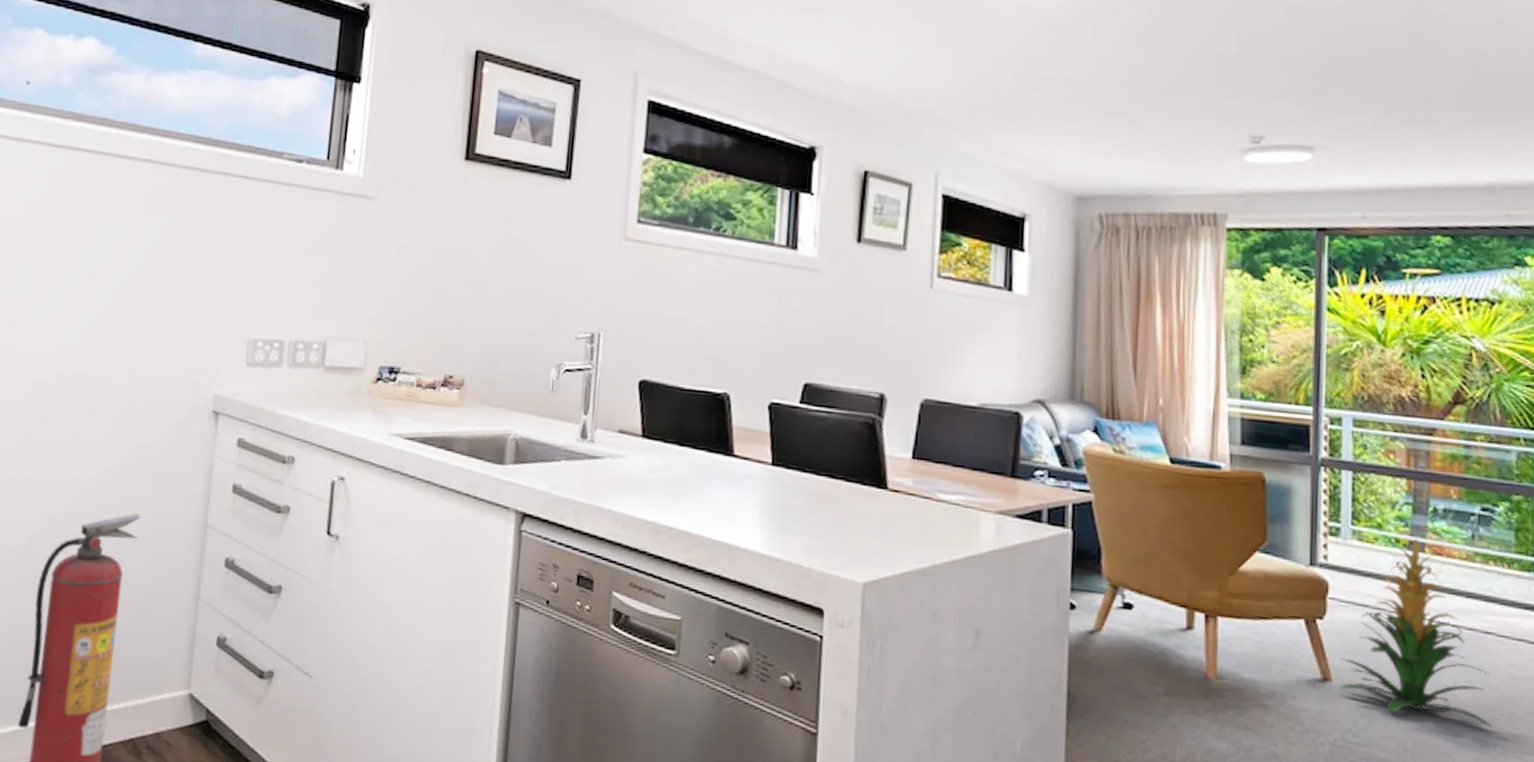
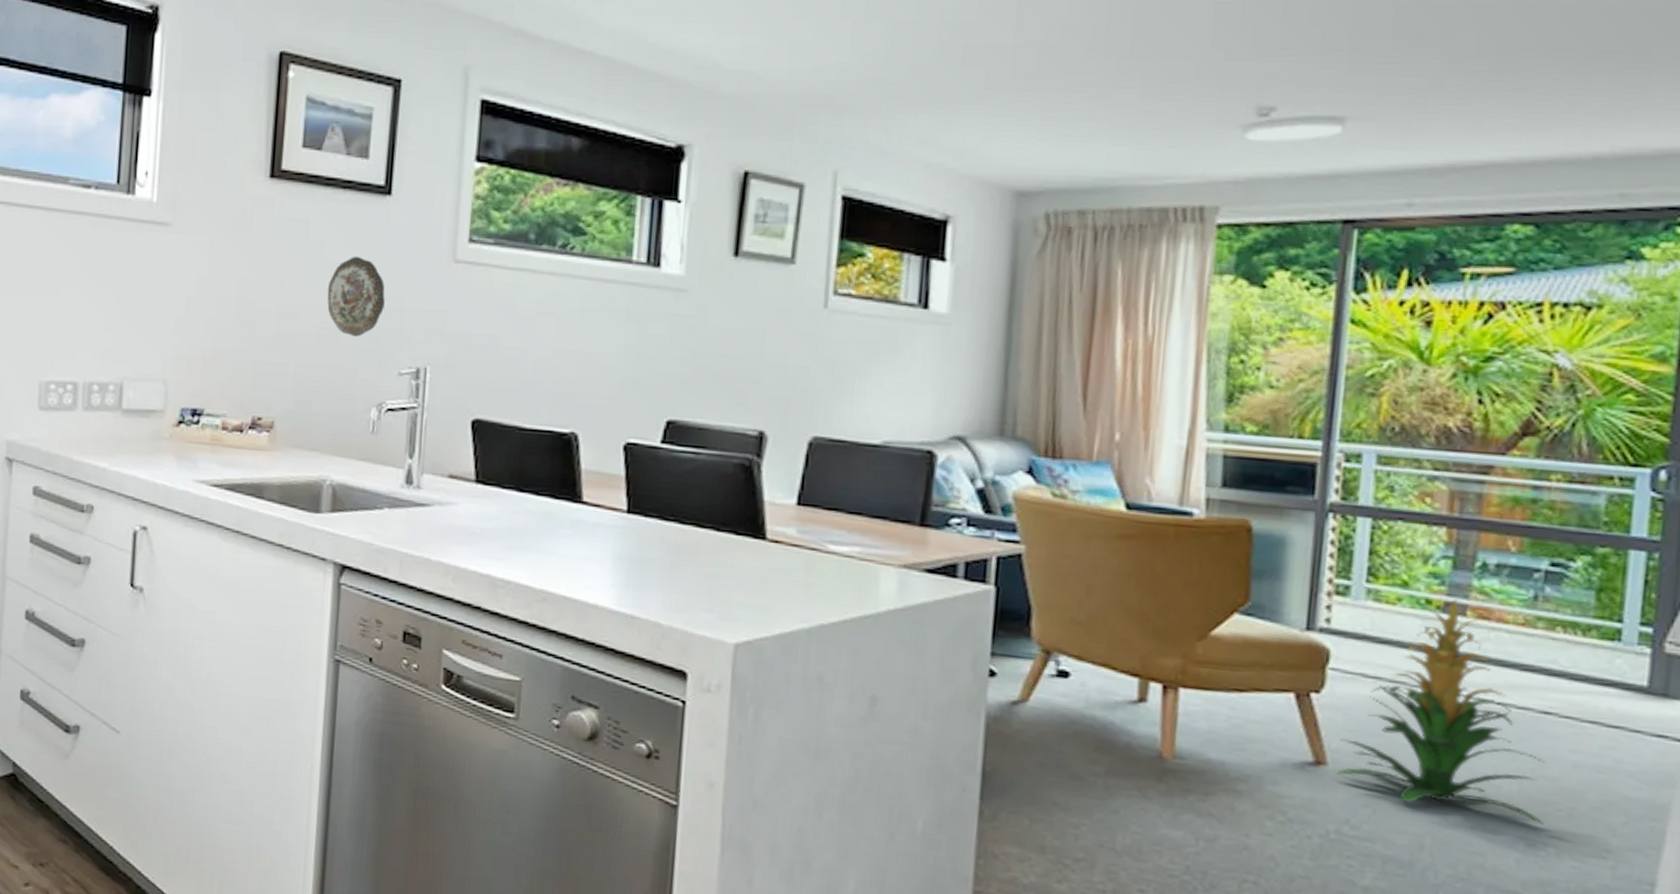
decorative plate: none [513,232,565,304] -> present [327,256,385,337]

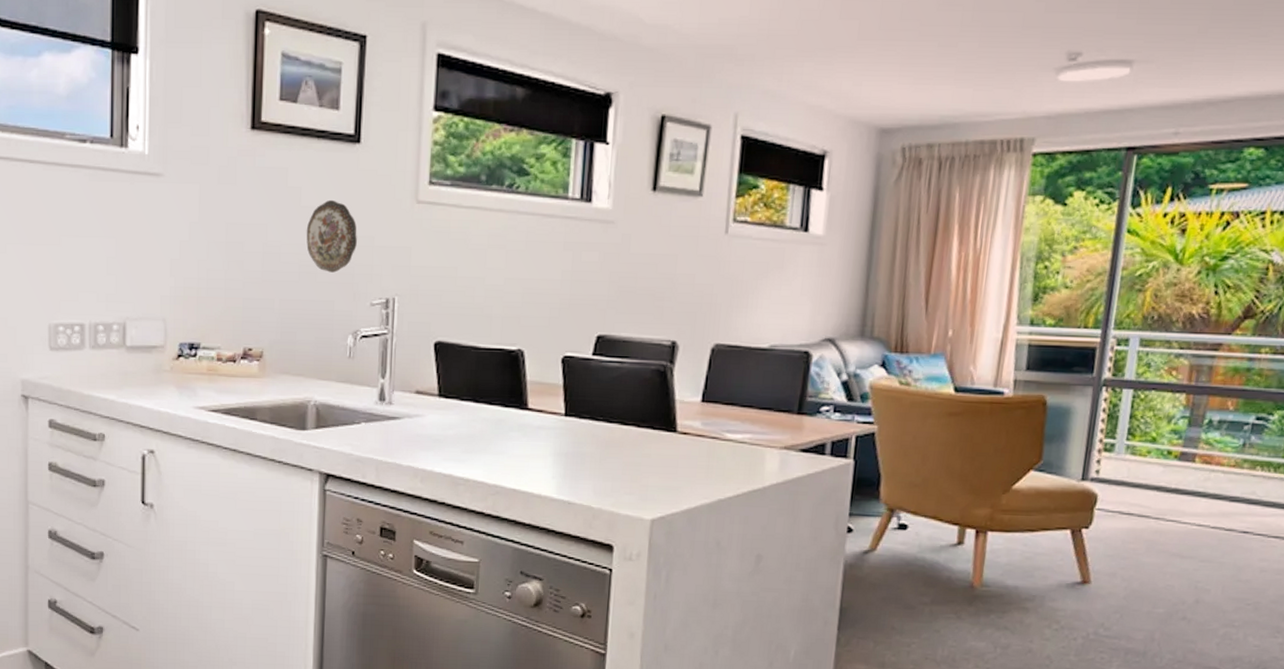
indoor plant: present [1337,599,1545,825] -> none [1097,449,1241,616]

